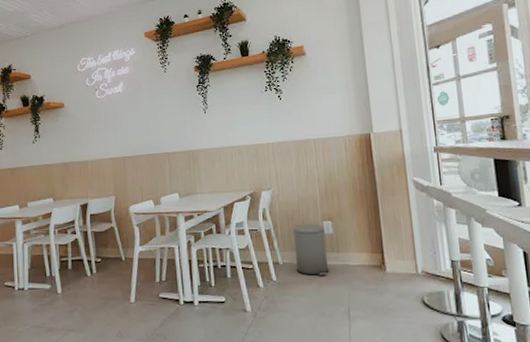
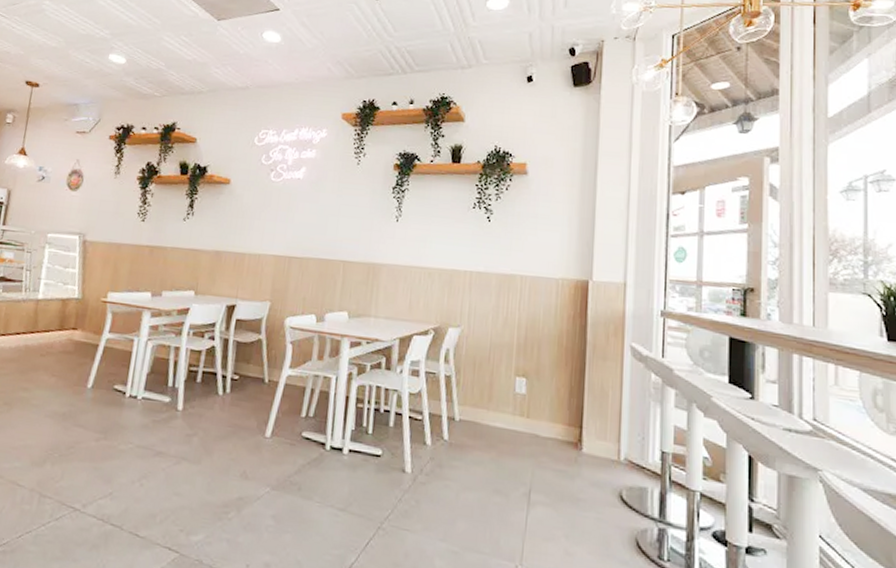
pedal bin: present [292,224,329,276] -> none [475,375,516,443]

